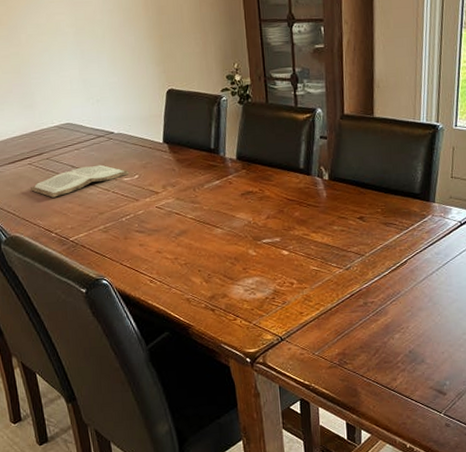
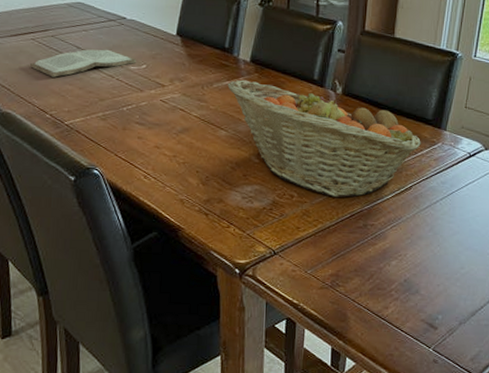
fruit basket: none [217,177,412,280] -> present [227,79,422,198]

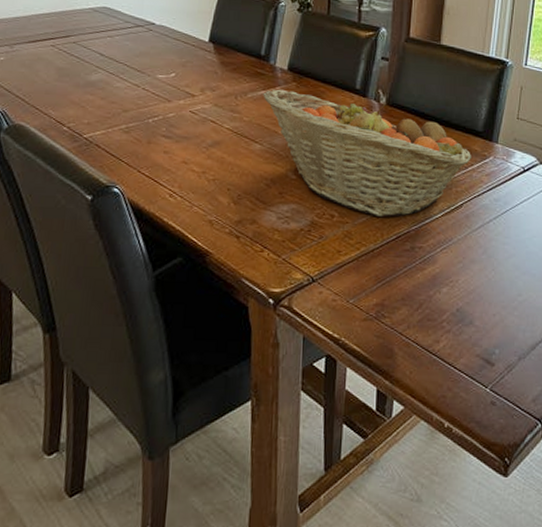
book: present [30,49,137,77] -> none [48,56,165,87]

